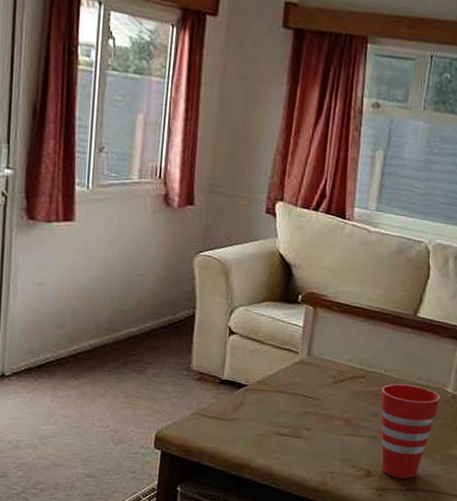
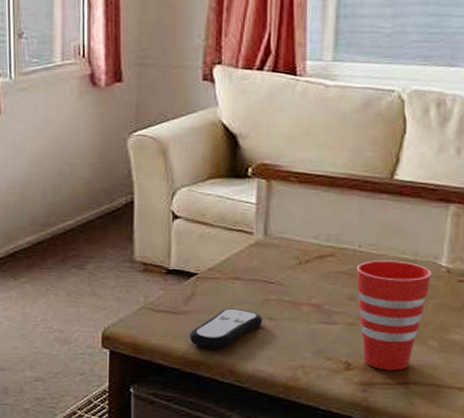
remote control: none [235,418,300,454] -> present [189,308,262,349]

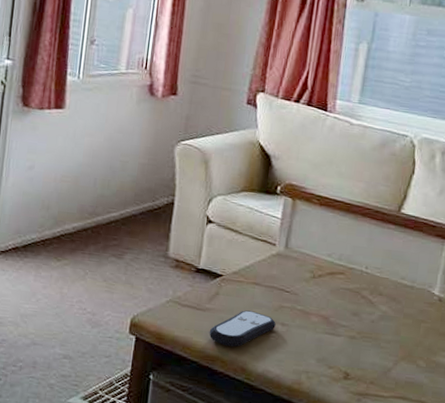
cup: present [356,260,431,371] -> none [360,282,425,385]

